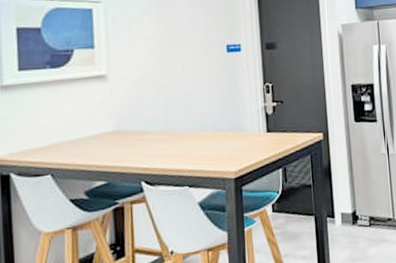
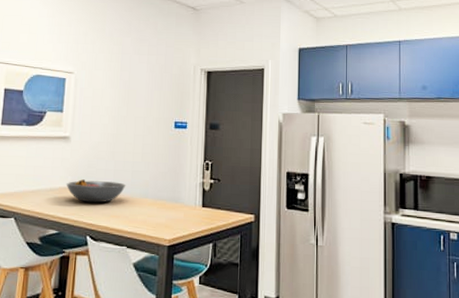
fruit bowl: none [109,118,180,146] -> present [66,179,126,203]

